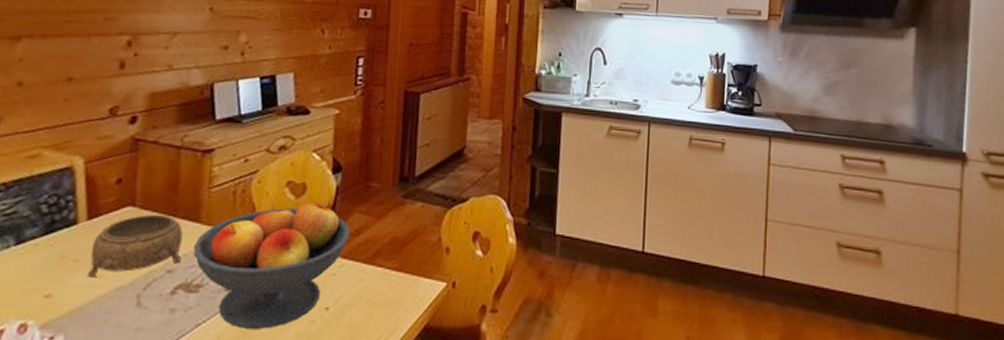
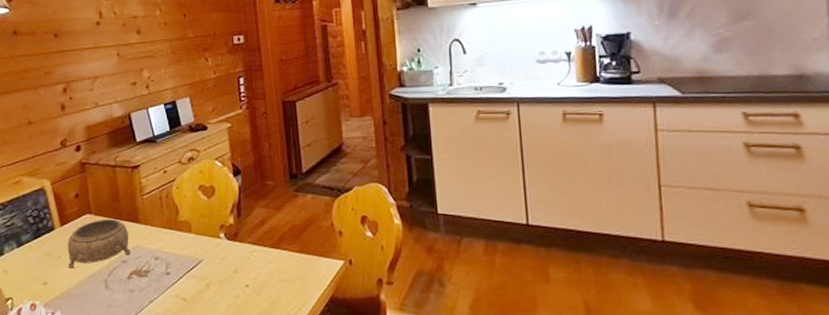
fruit bowl: present [193,201,350,329] -> none [138,199,256,303]

